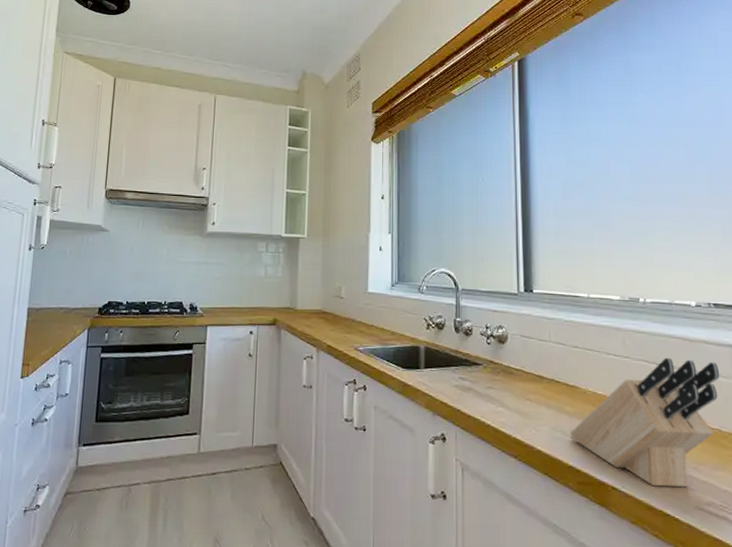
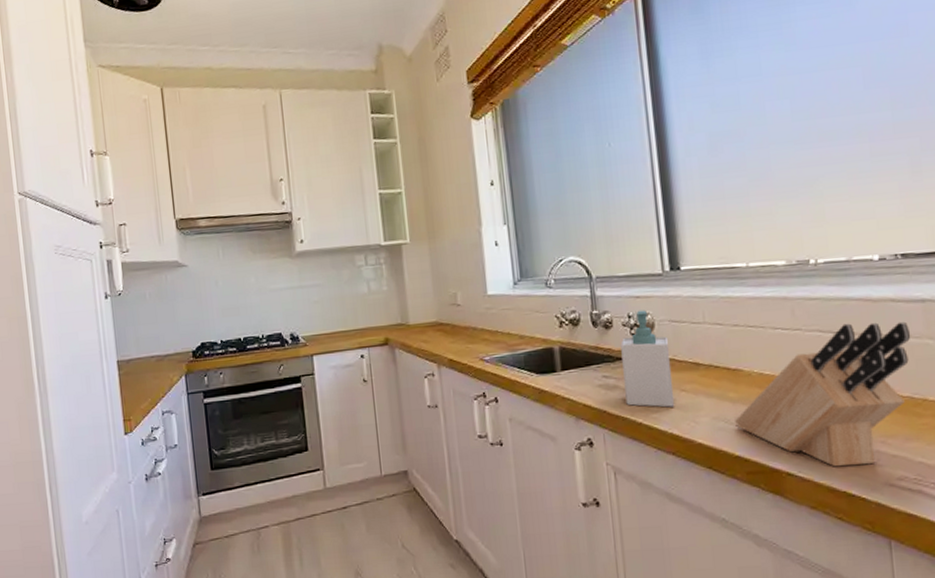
soap bottle: none [477,323,520,414] -> present [620,310,675,408]

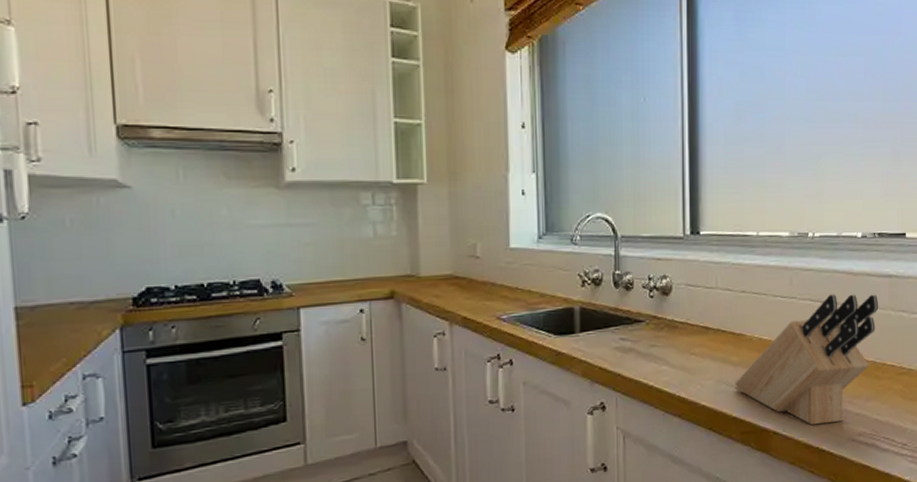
soap bottle: present [620,310,675,408] -> none [639,272,684,371]

